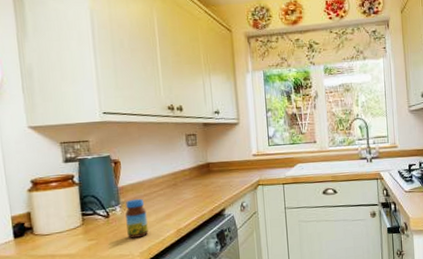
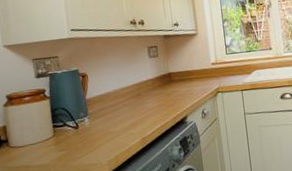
jar: present [125,198,149,238] -> none [93,109,115,148]

